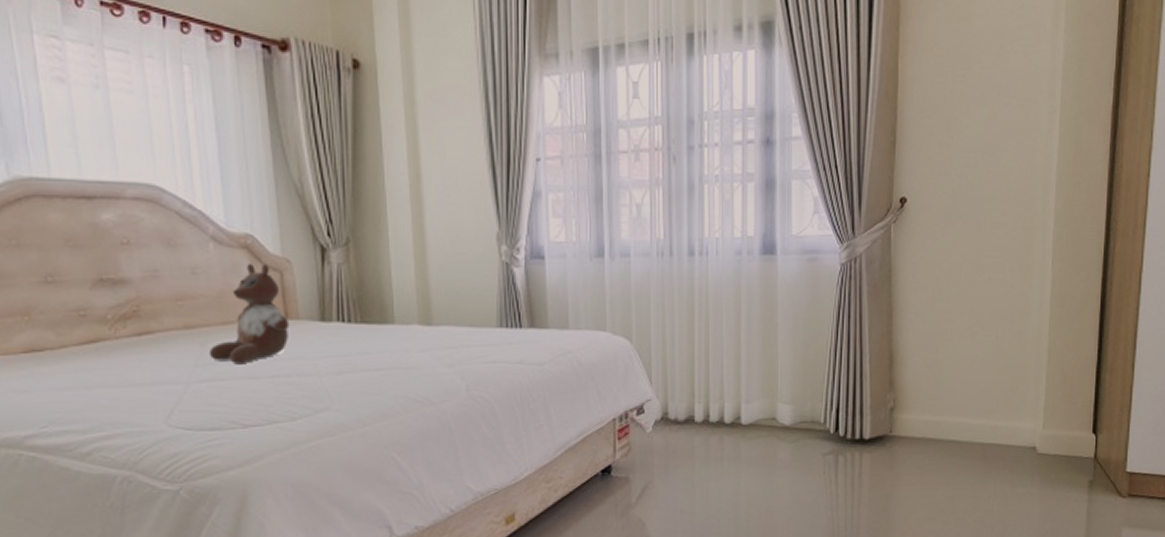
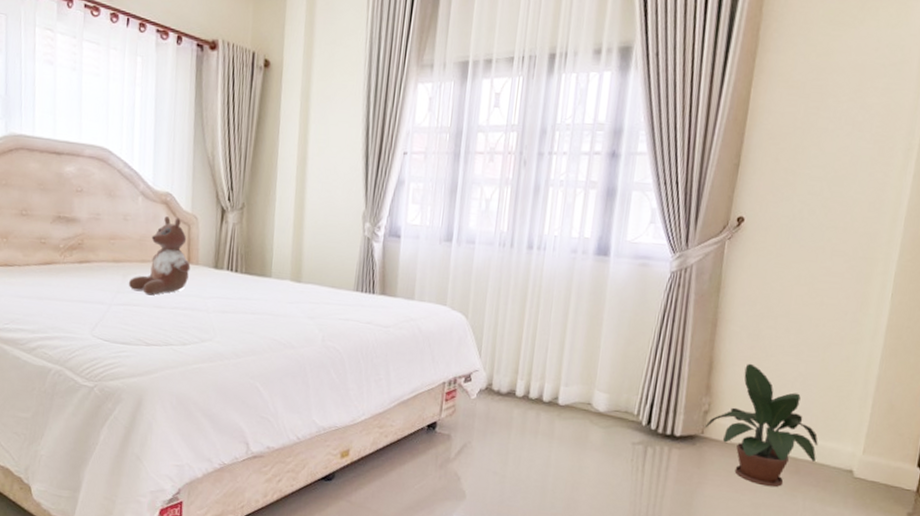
potted plant: none [892,351,1001,477] -> present [704,363,818,487]

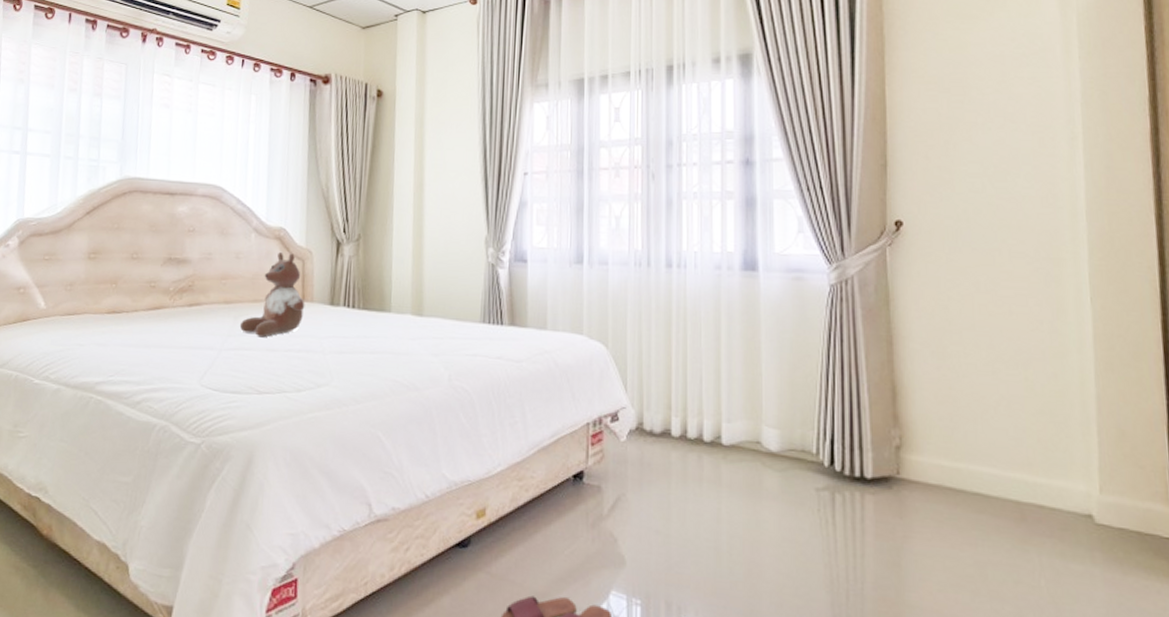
potted plant: present [704,363,818,487] -> none [899,386,1043,540]

